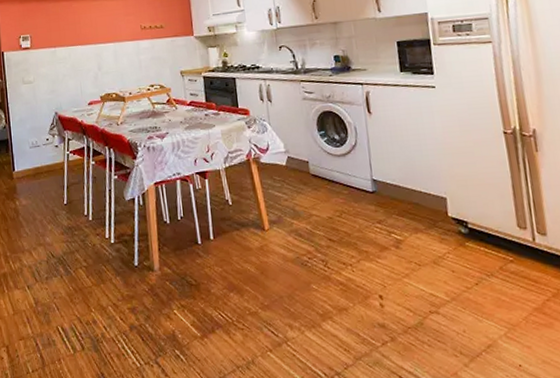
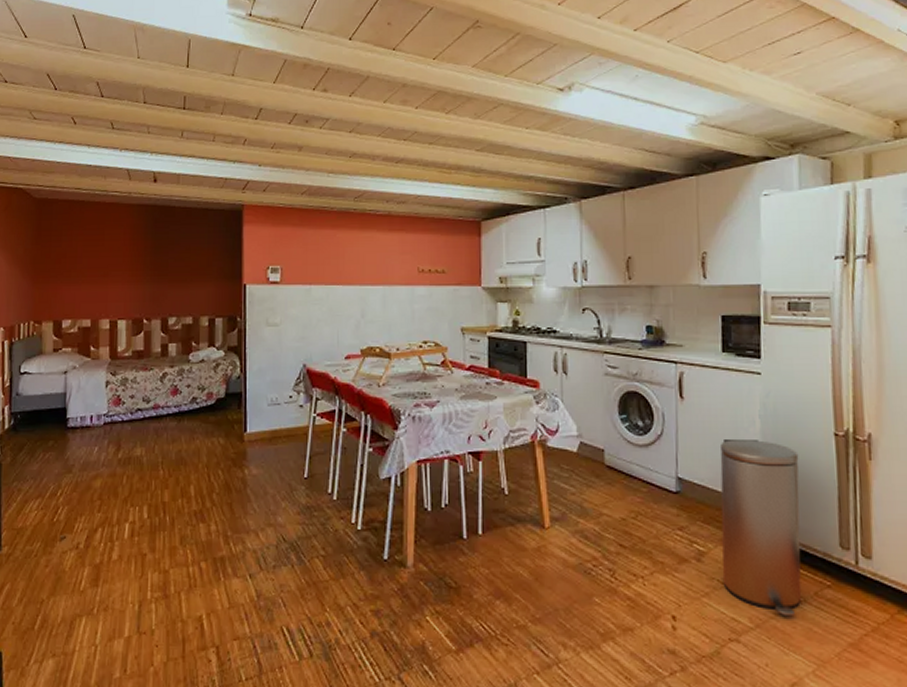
pedal bin: none [405,143,489,288] -> present [719,438,802,615]

